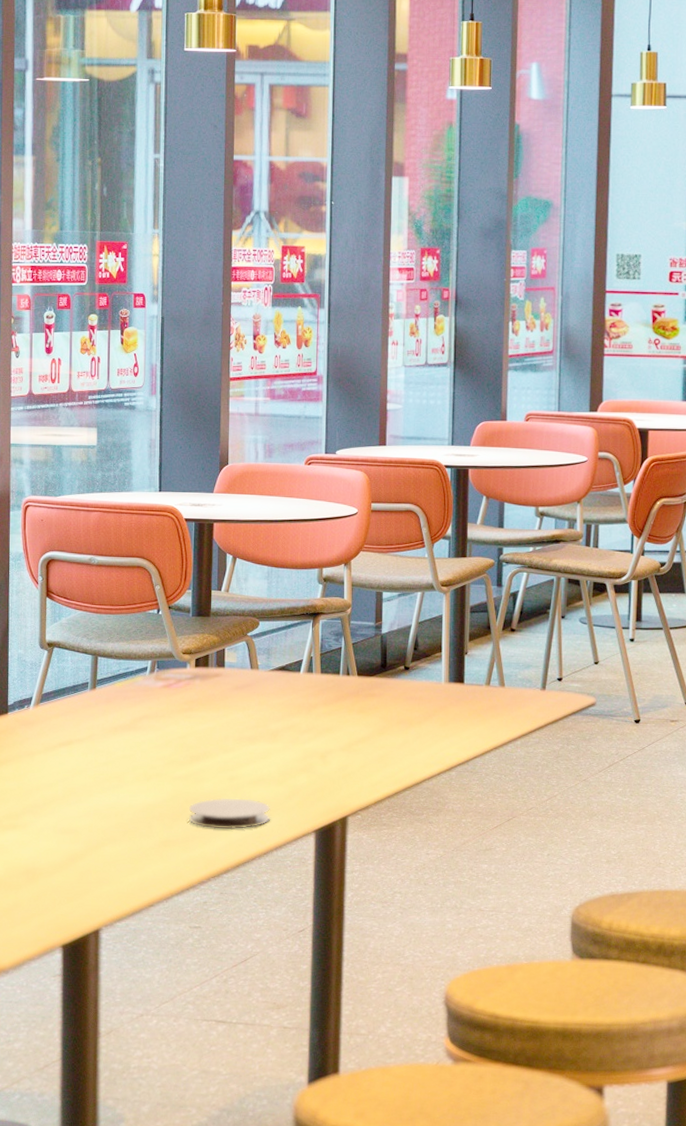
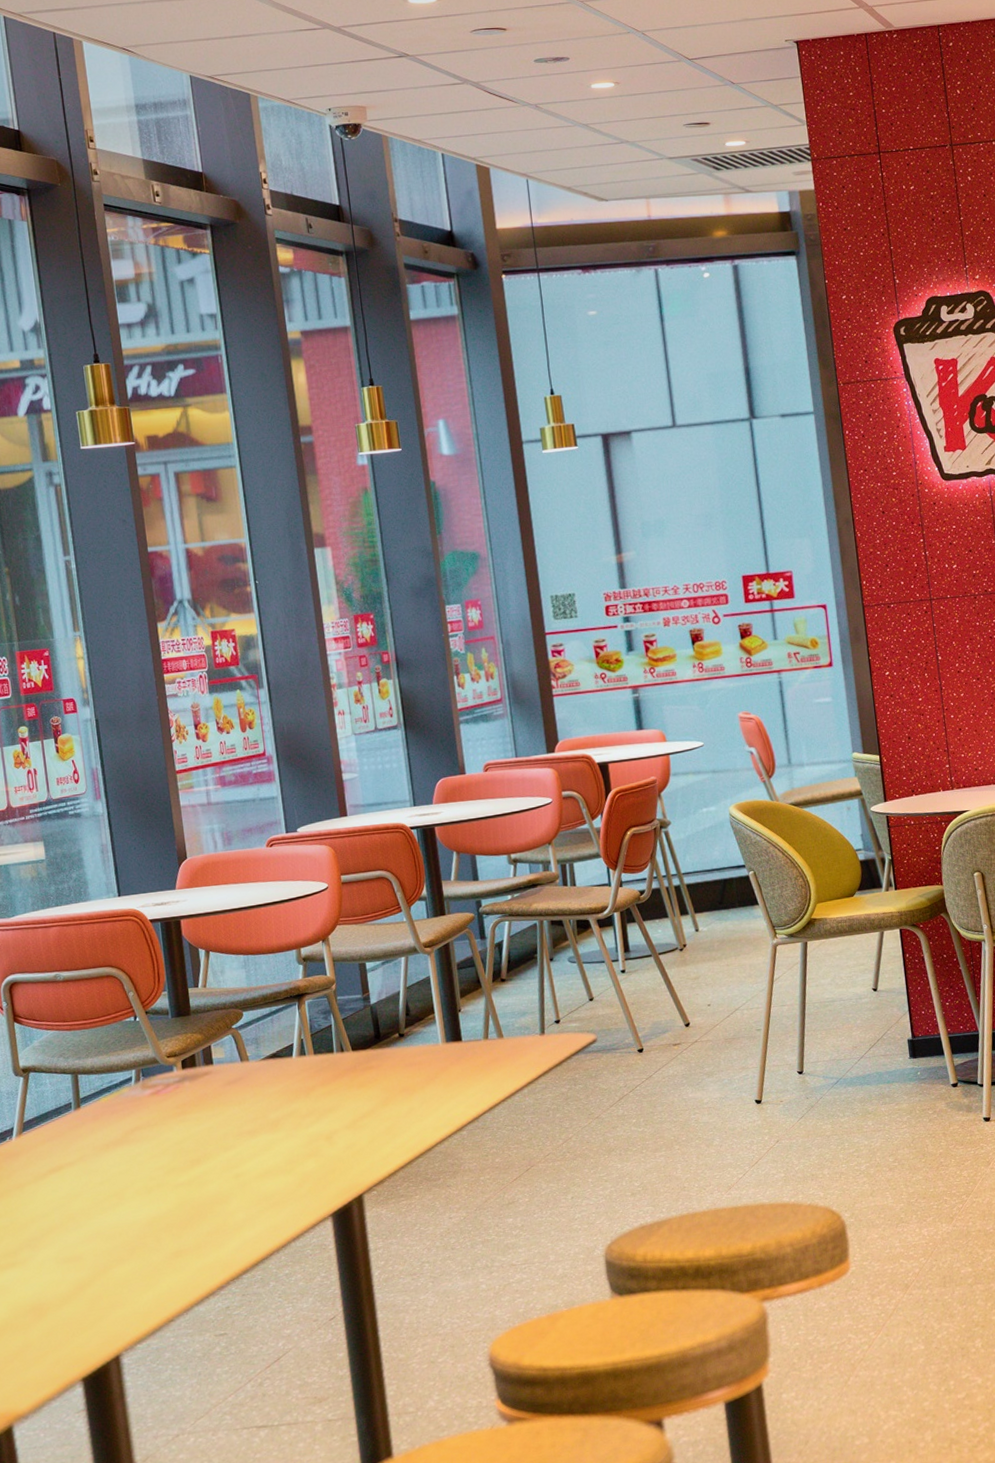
coaster: present [189,798,270,830] -> none [197,1193,283,1231]

